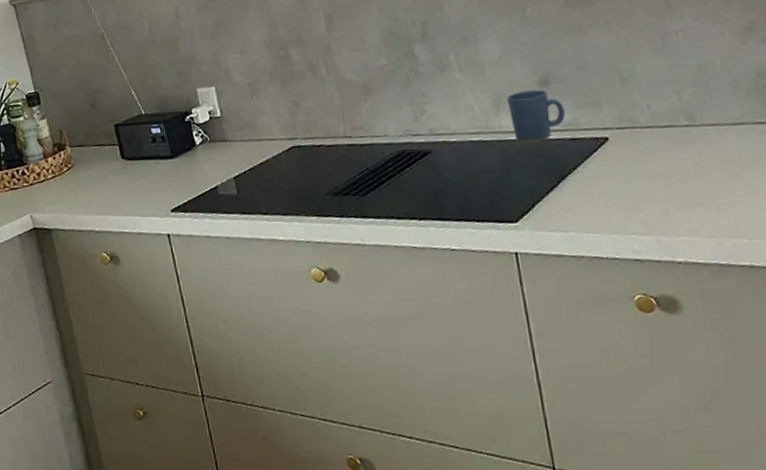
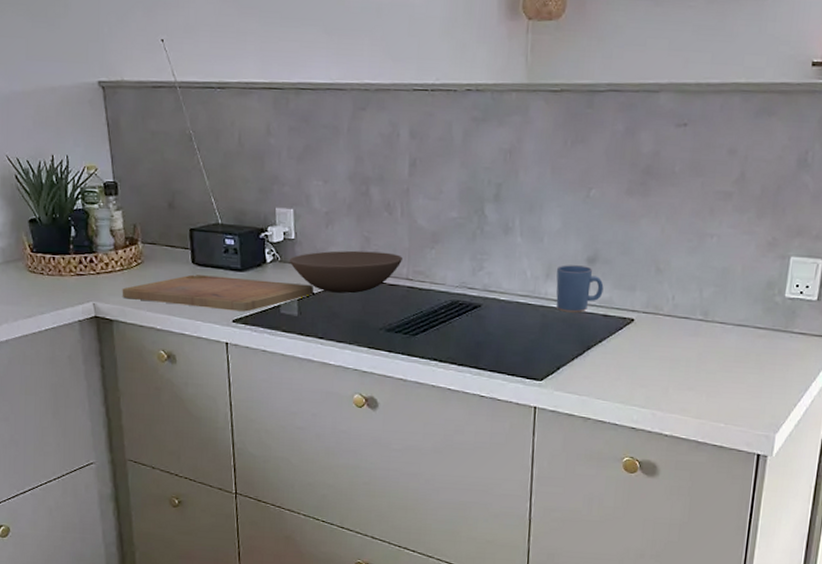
cutting board: none [56,160,249,205] -> present [122,274,313,312]
bowl: none [218,113,337,165] -> present [289,250,402,294]

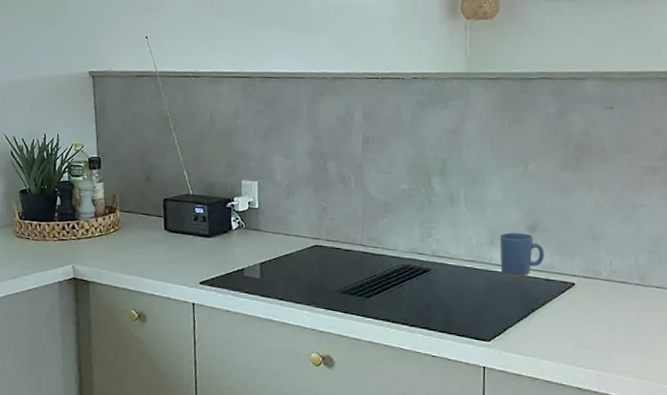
cutting board: present [122,274,313,312] -> none [99,240,275,274]
bowl: present [289,250,402,294] -> none [253,218,357,258]

